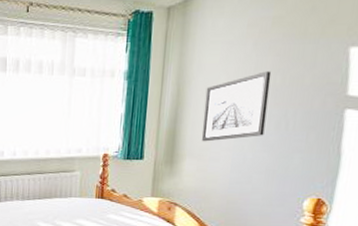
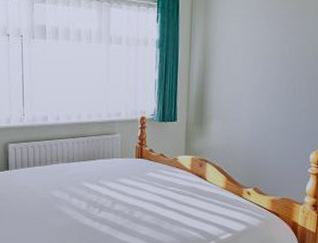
wall art: present [201,71,272,142] -> none [225,42,281,104]

